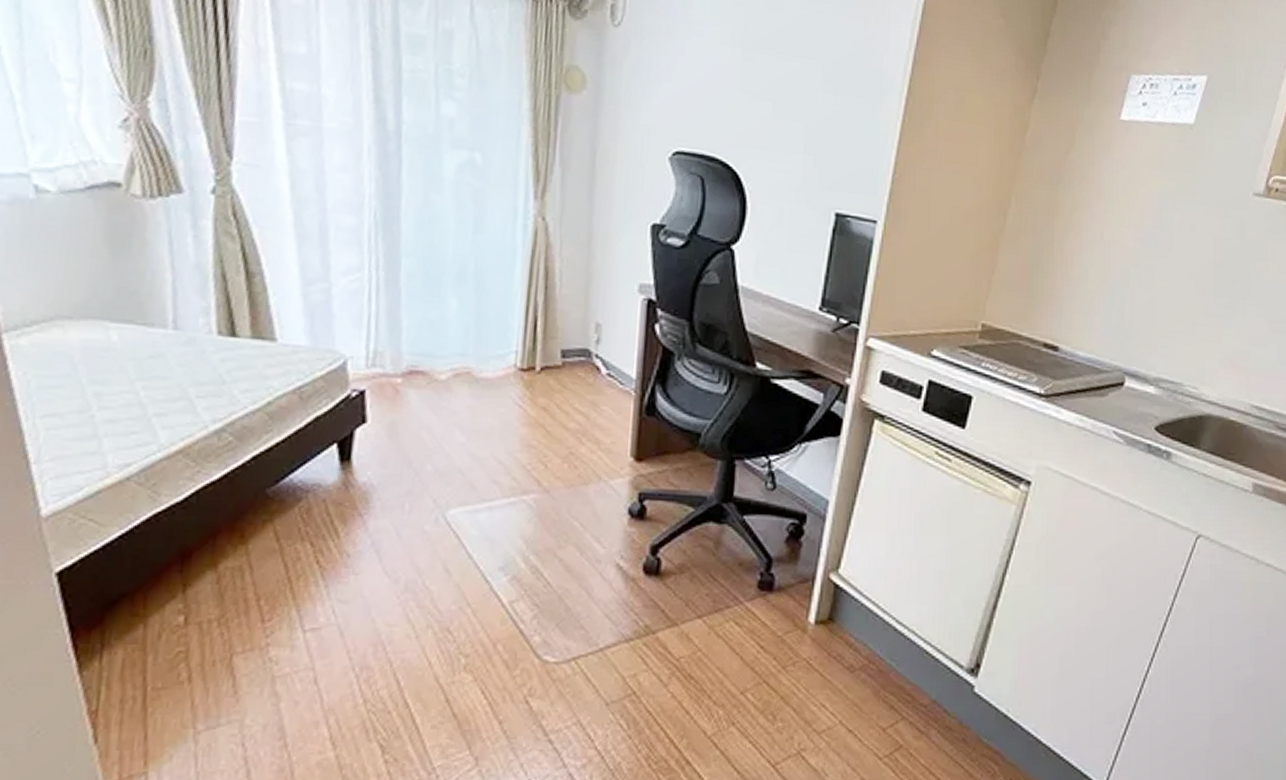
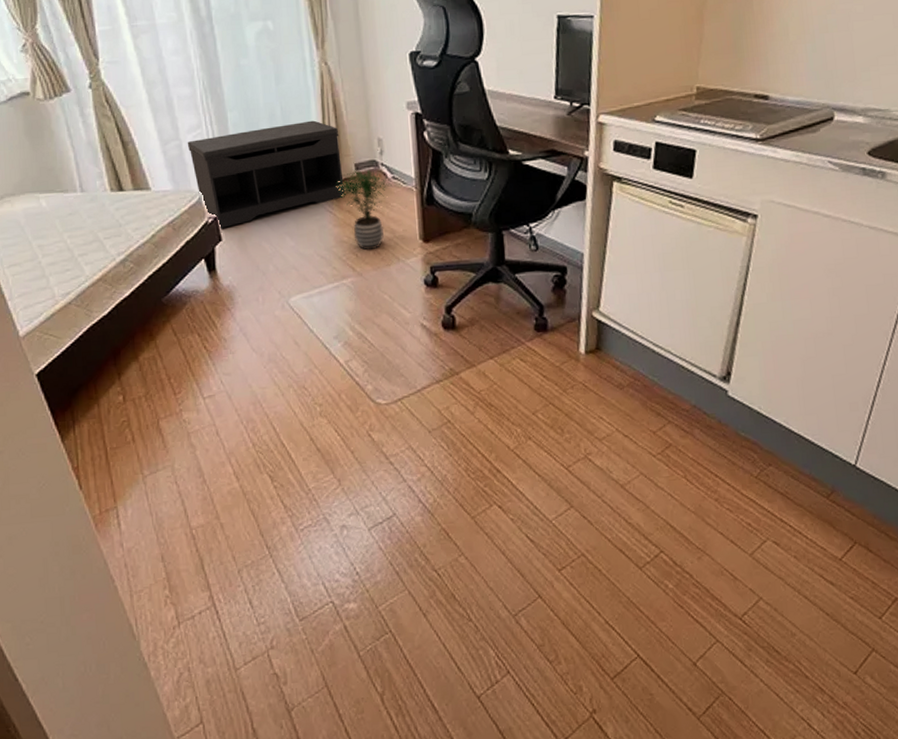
bench: none [339,285,547,407] -> present [187,120,345,228]
potted plant: none [534,357,606,462] -> present [337,168,392,251]

